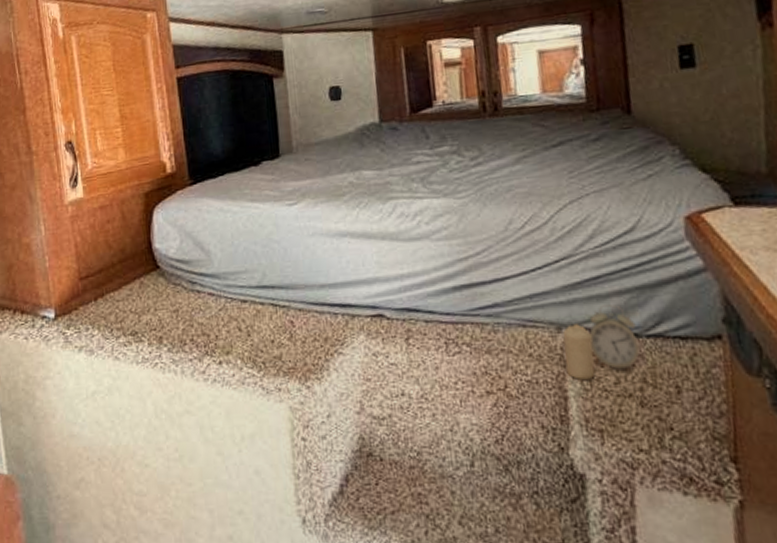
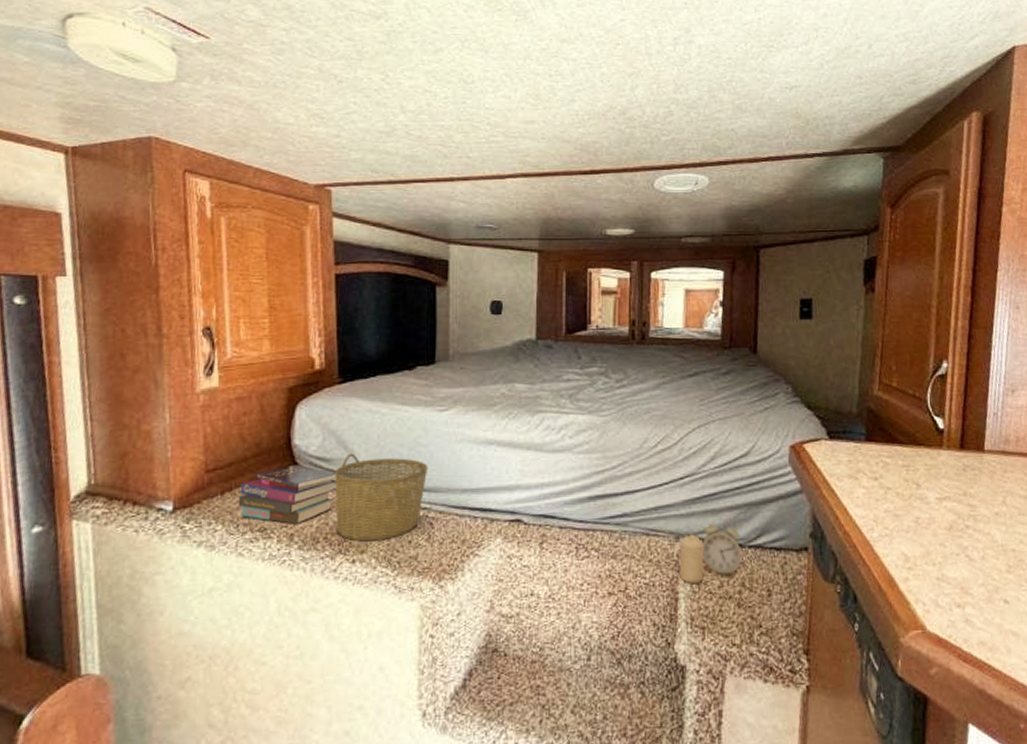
books: none [110,268,196,327] -> present [238,465,336,524]
basket: none [193,254,284,343] -> present [333,453,429,542]

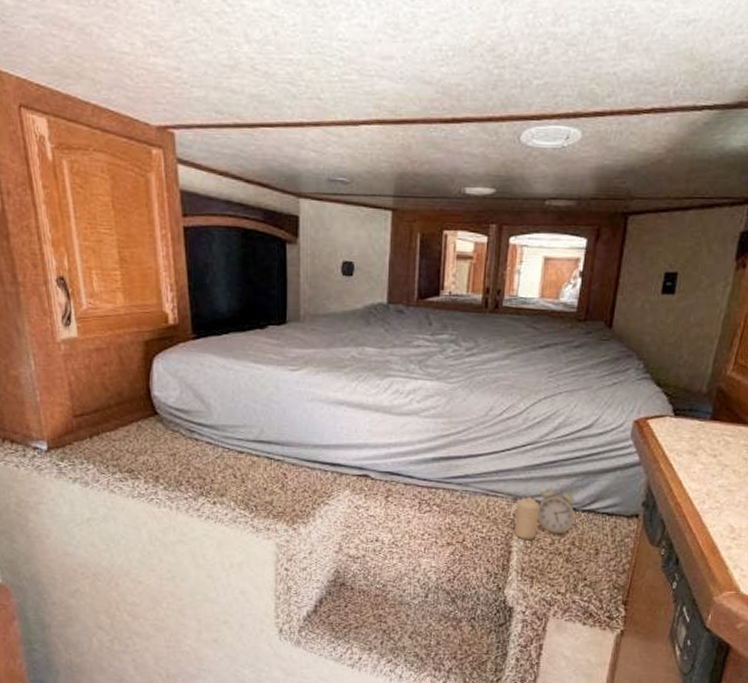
books: present [238,465,336,524] -> none [106,415,195,468]
basket: present [333,453,429,542] -> none [192,406,281,487]

